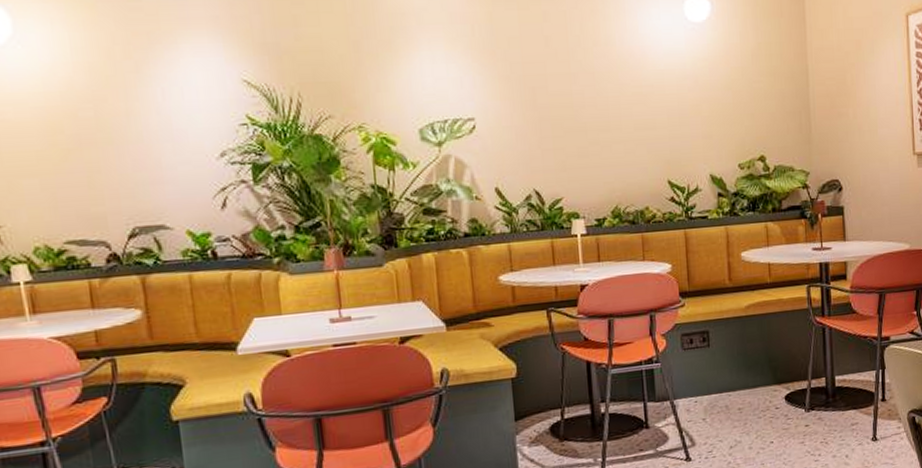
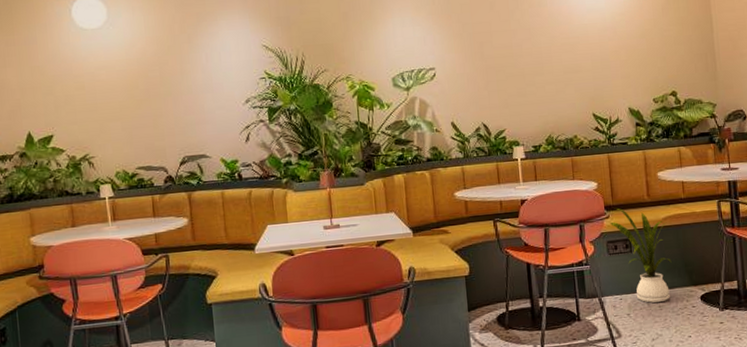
house plant: none [684,294,754,405] -> present [609,208,672,303]

